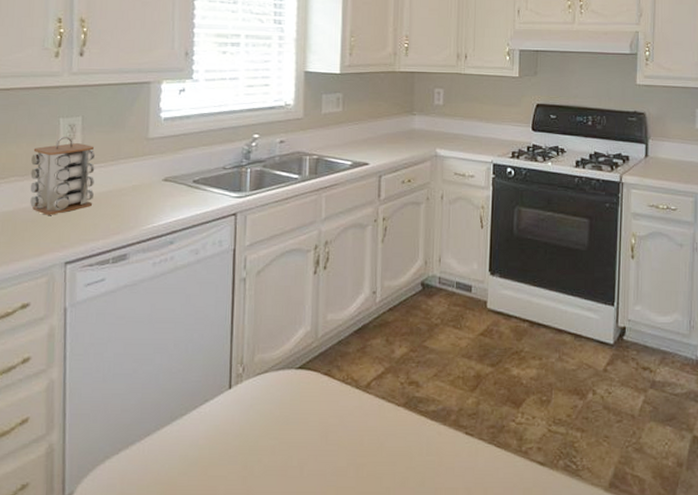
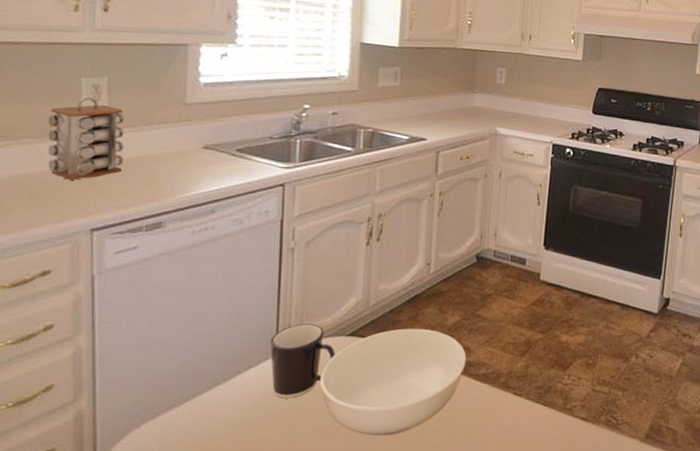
mug: none [224,356,287,435] -> present [270,324,336,398]
bowl: none [272,361,415,478] -> present [320,328,467,436]

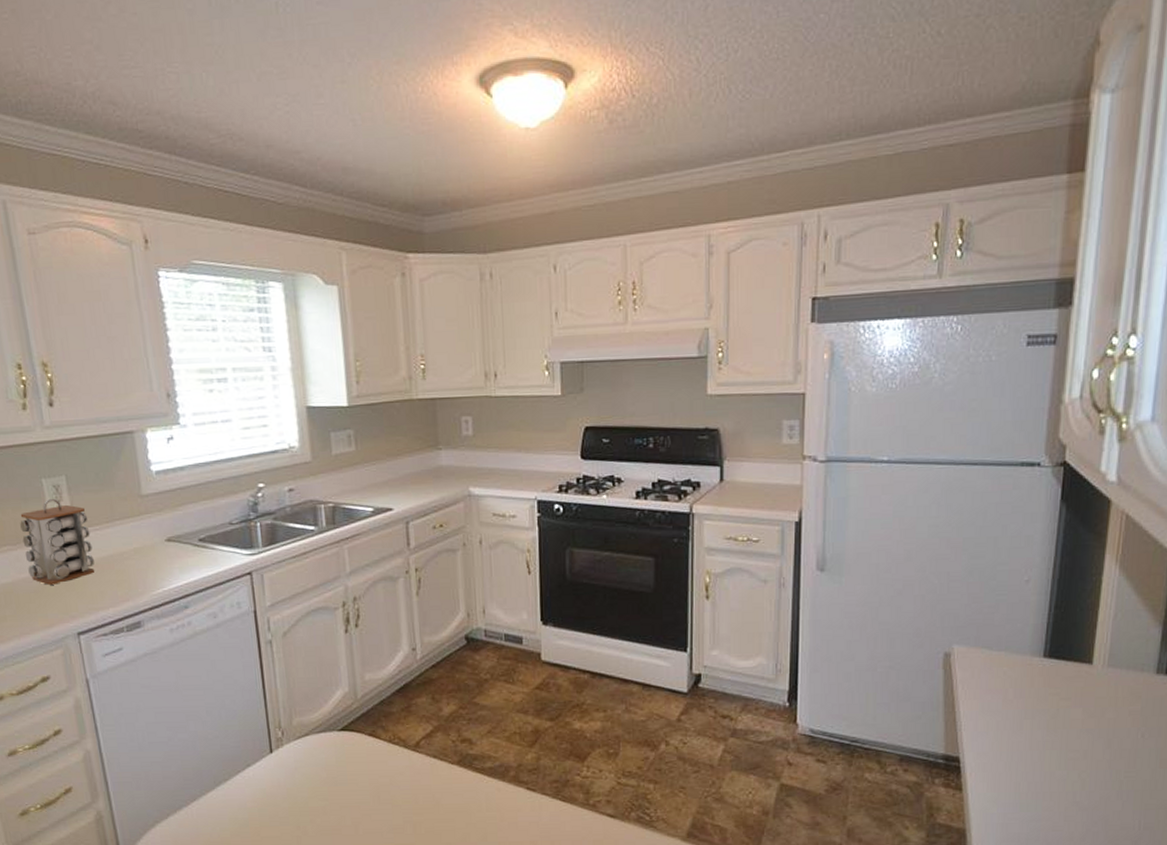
mug: present [270,324,336,398] -> none [263,719,331,797]
bowl: present [320,328,467,436] -> none [318,720,469,835]

